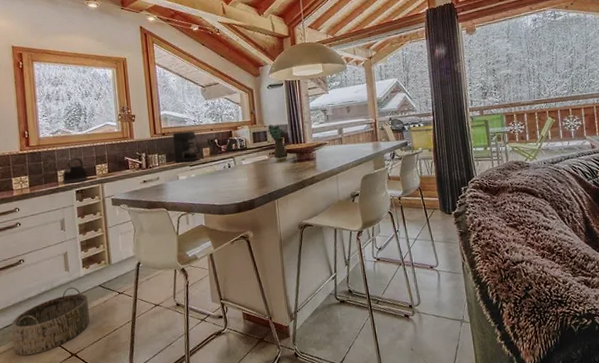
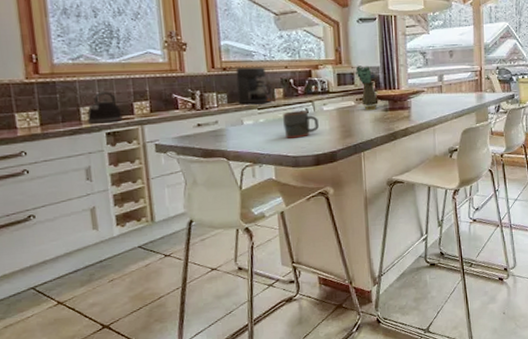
basket: present [11,287,90,356] -> none [19,248,127,330]
mug: none [210,165,239,190] -> present [283,111,319,139]

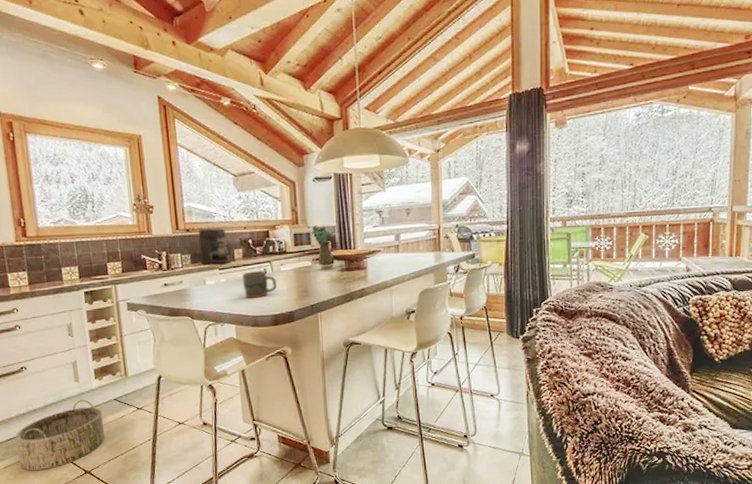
basket: none [19,248,127,330] -> present [15,399,105,471]
kettle: present [86,91,123,124] -> none [67,252,99,283]

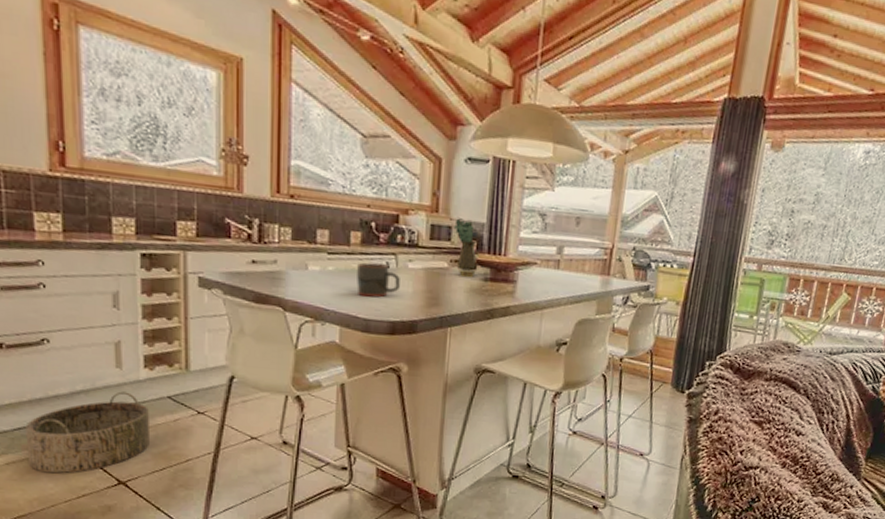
coffee maker: present [198,228,233,265] -> none [304,197,348,248]

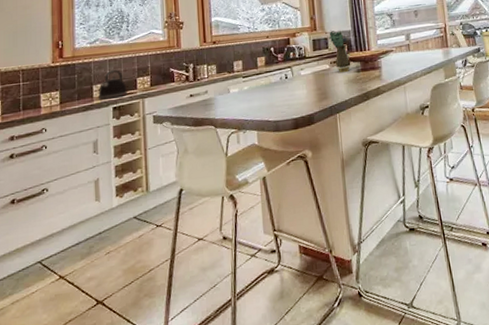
basket: present [25,391,149,474] -> none [28,220,121,306]
kettle: none [119,200,162,243] -> present [98,69,127,100]
mug: present [356,262,400,297] -> none [265,76,297,104]

